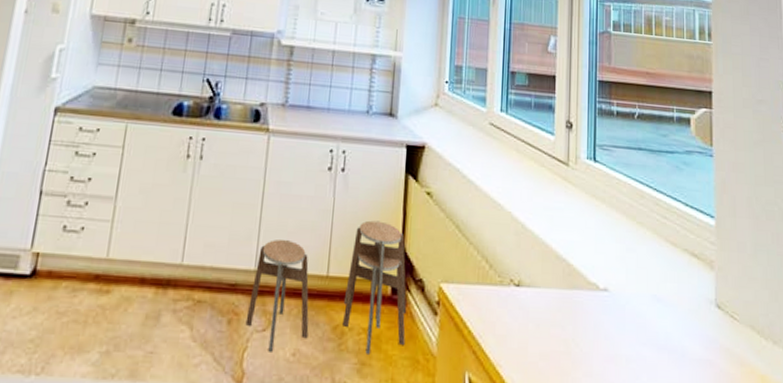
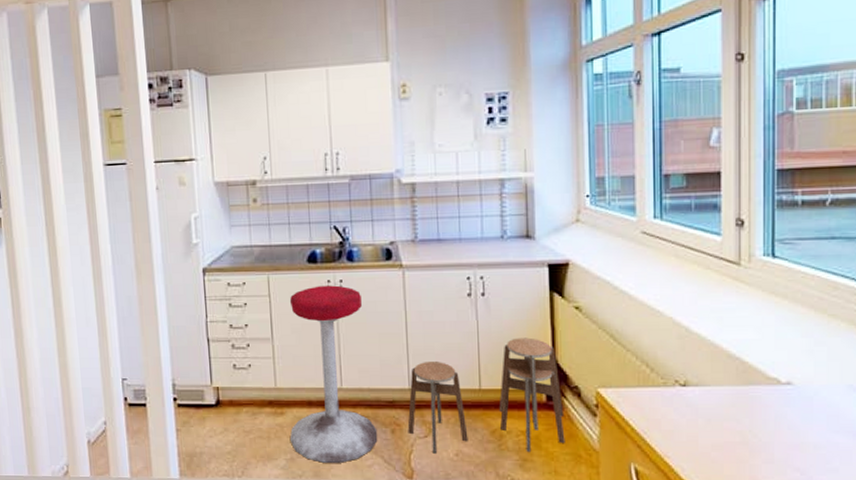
stool: none [109,141,222,360] -> present [289,285,378,463]

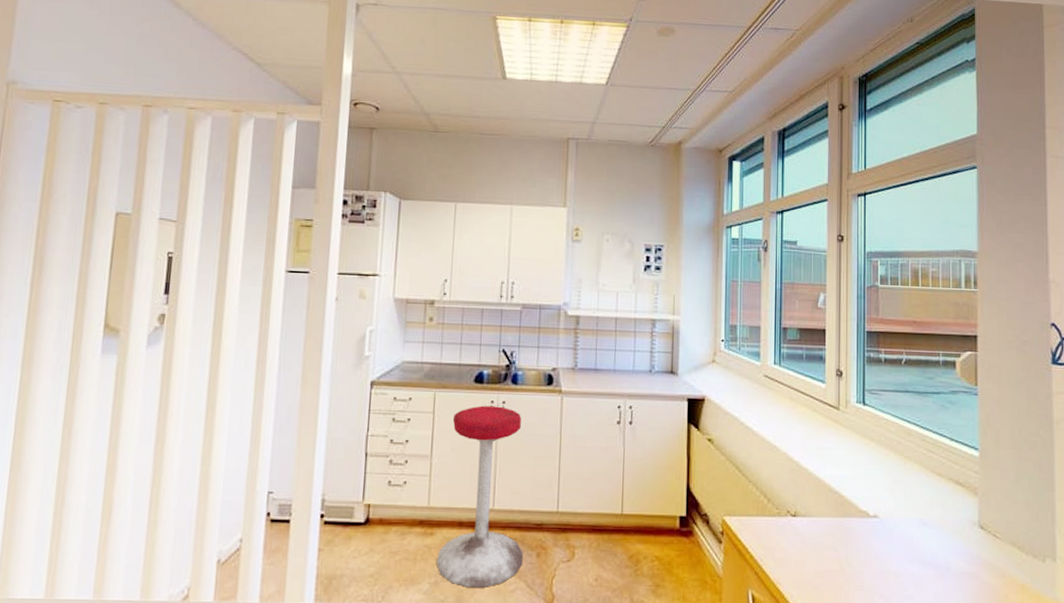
stool: present [407,337,565,454] -> none [552,465,694,579]

